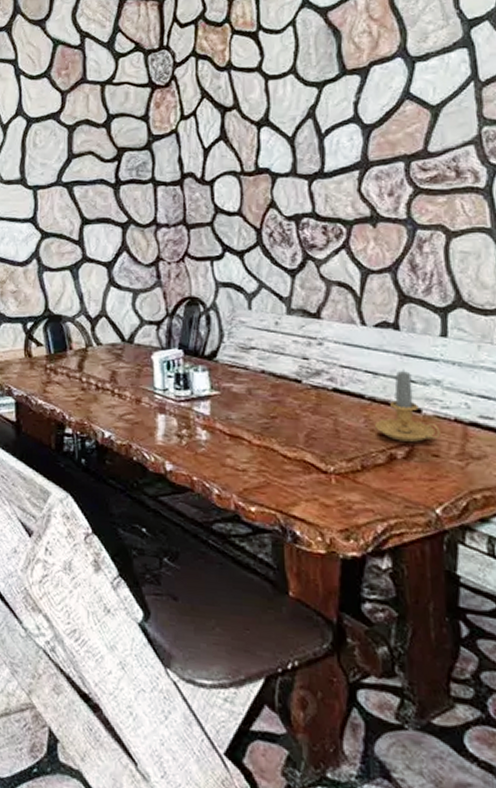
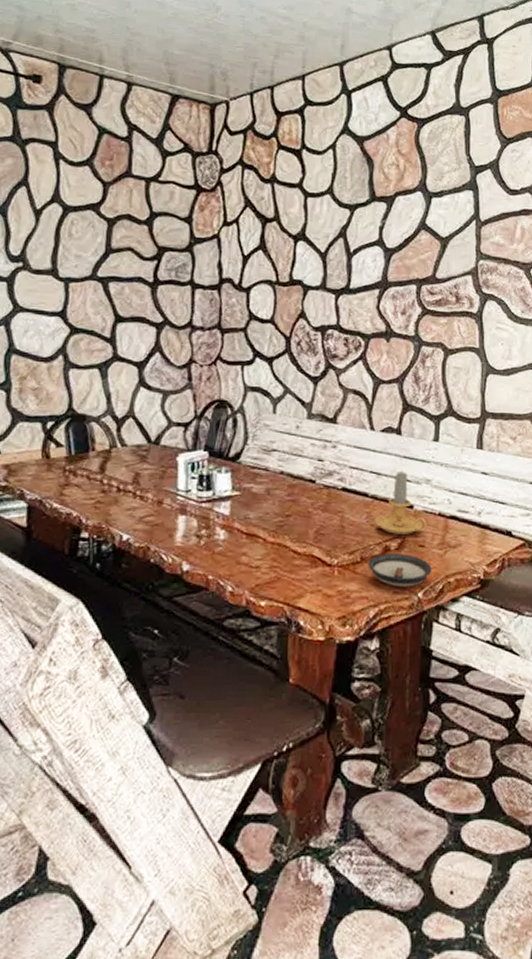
saucer: none [370,462,451,503] -> present [368,552,432,588]

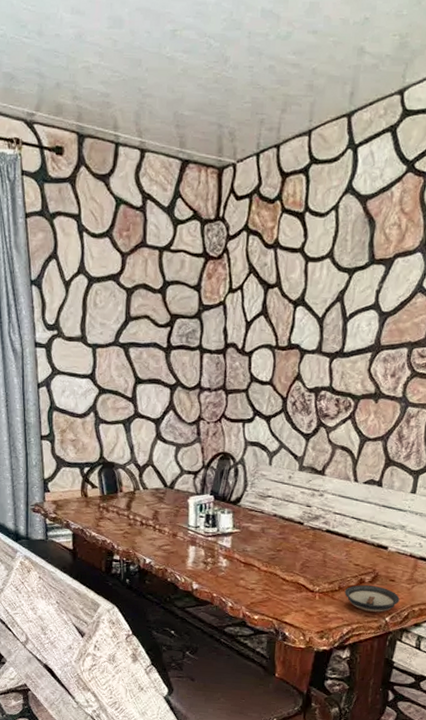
candle: present [375,469,427,536] -> none [353,516,399,571]

